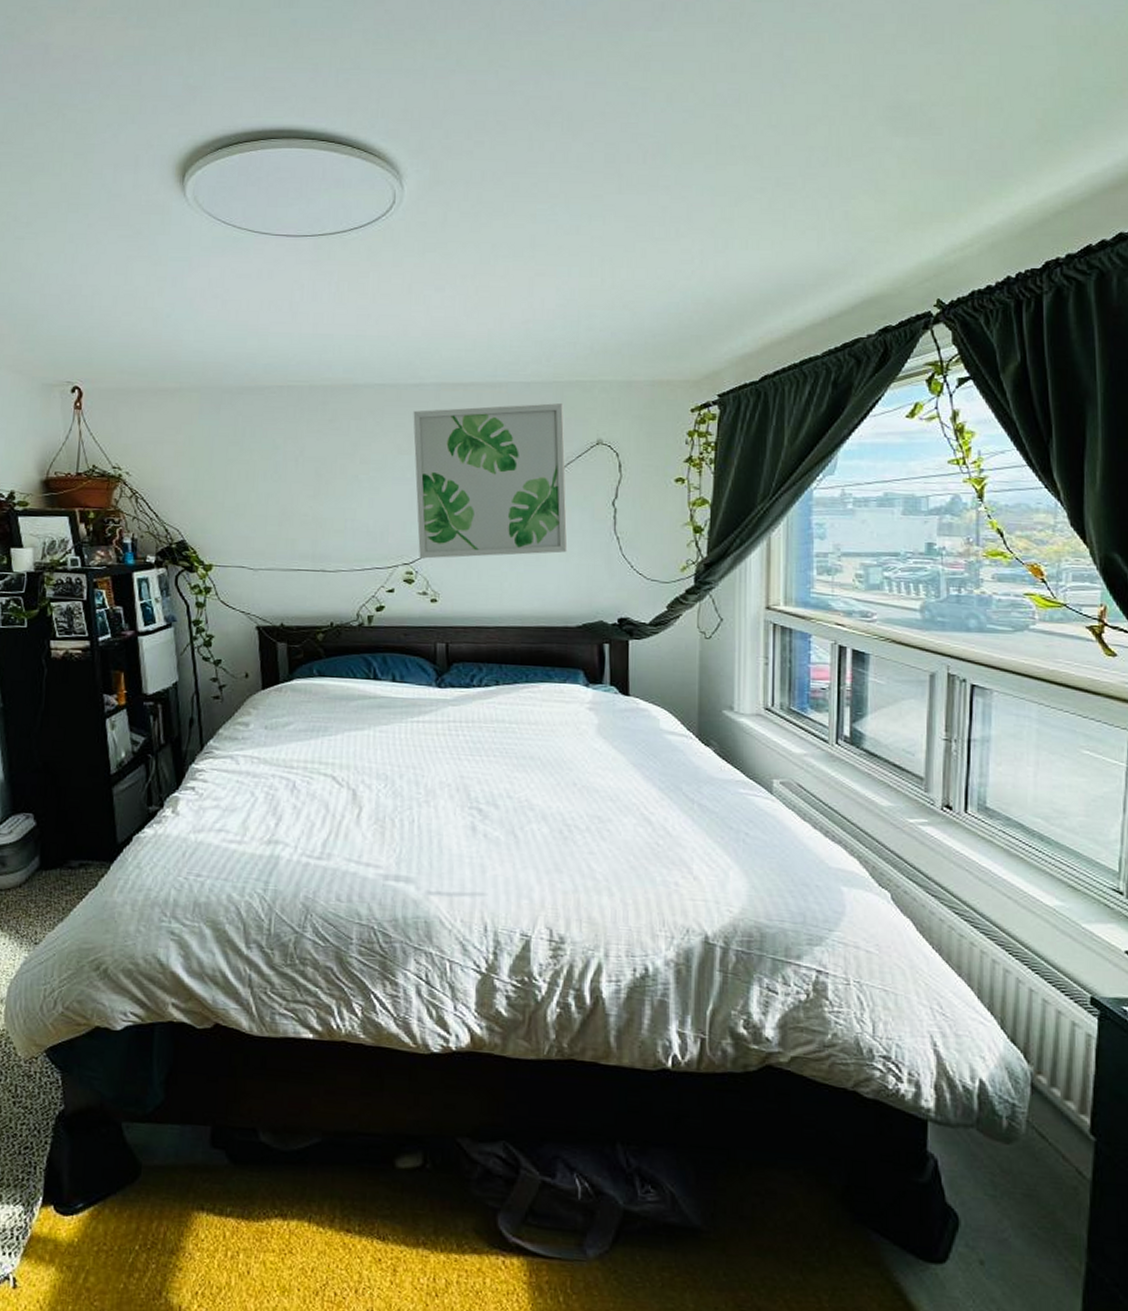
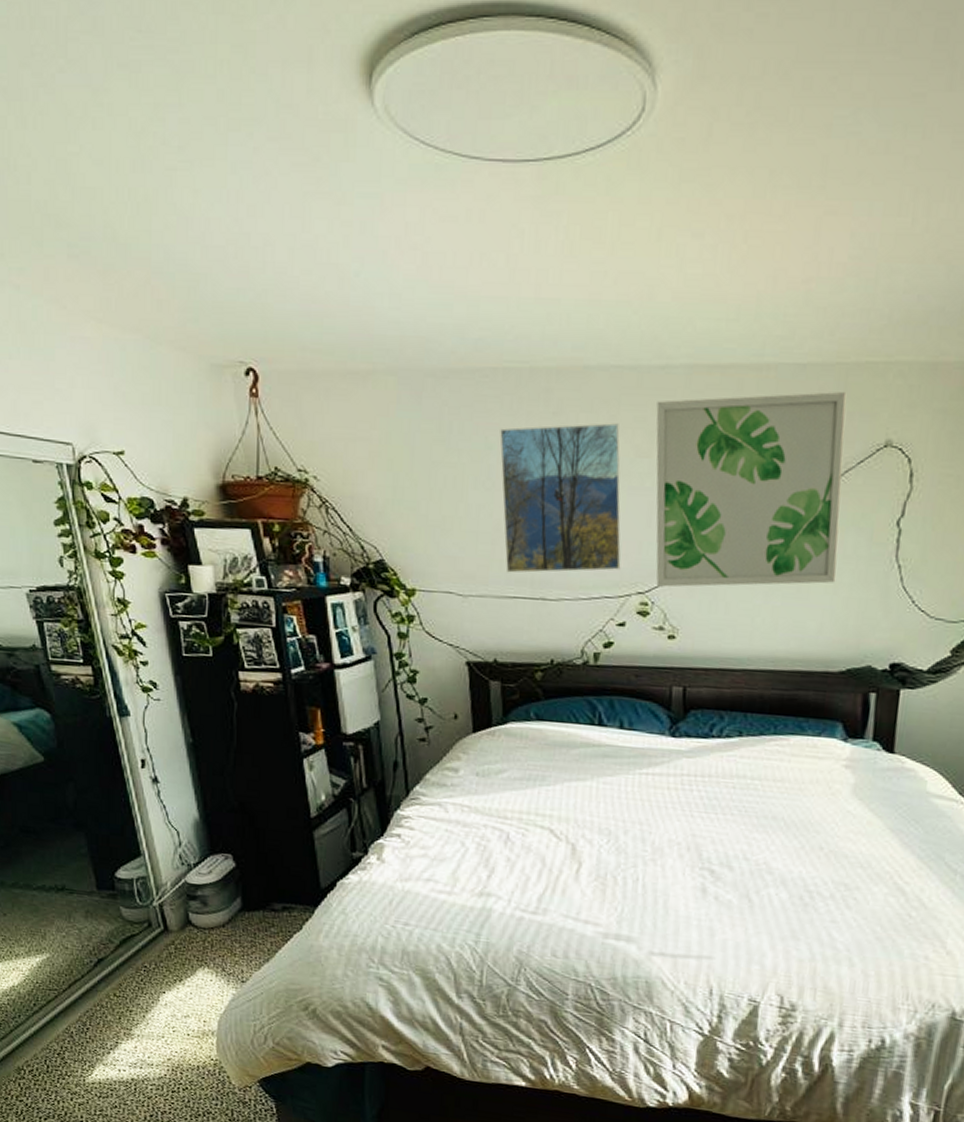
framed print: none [285,428,389,550] -> present [499,423,621,573]

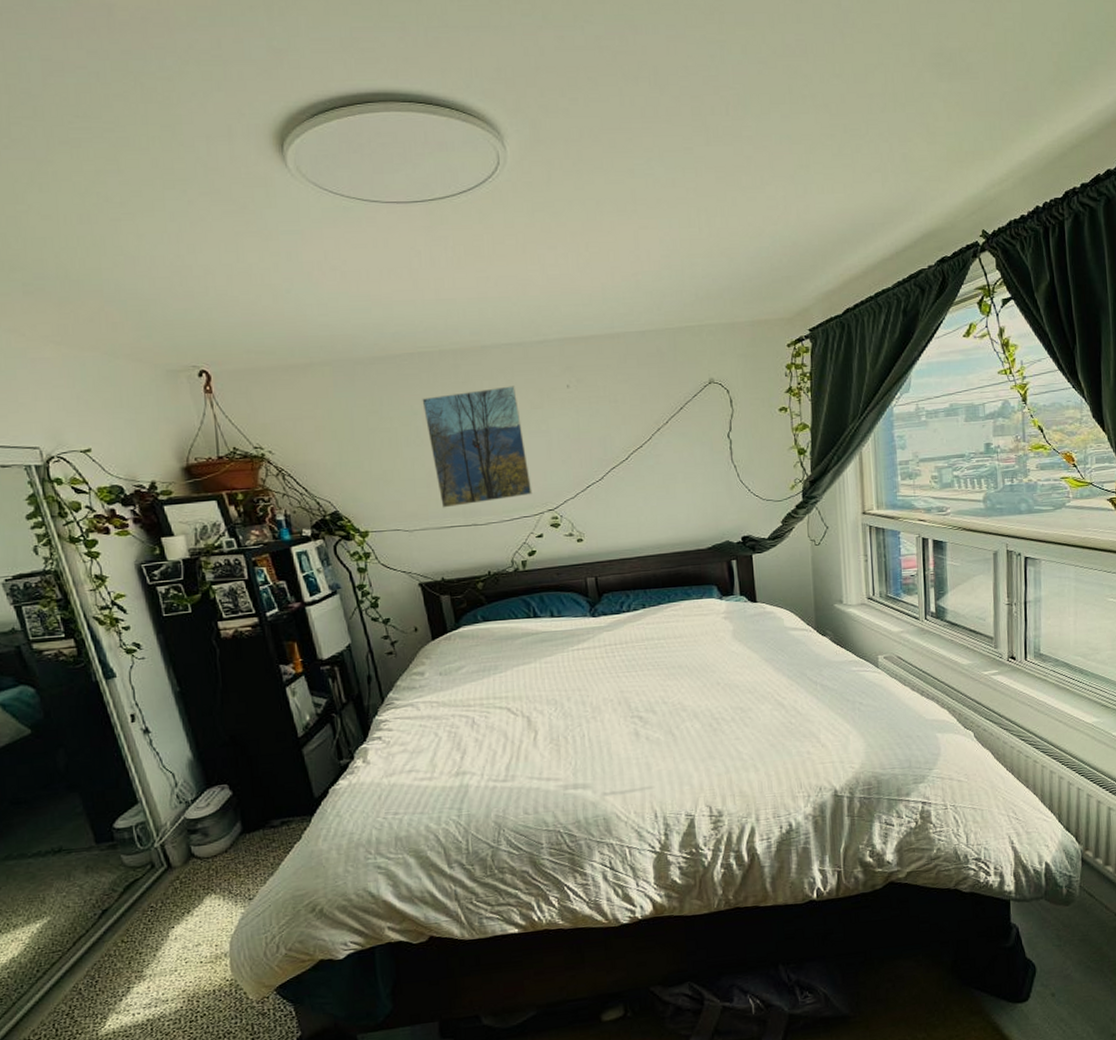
wall art: present [656,391,847,588] -> none [541,347,693,504]

